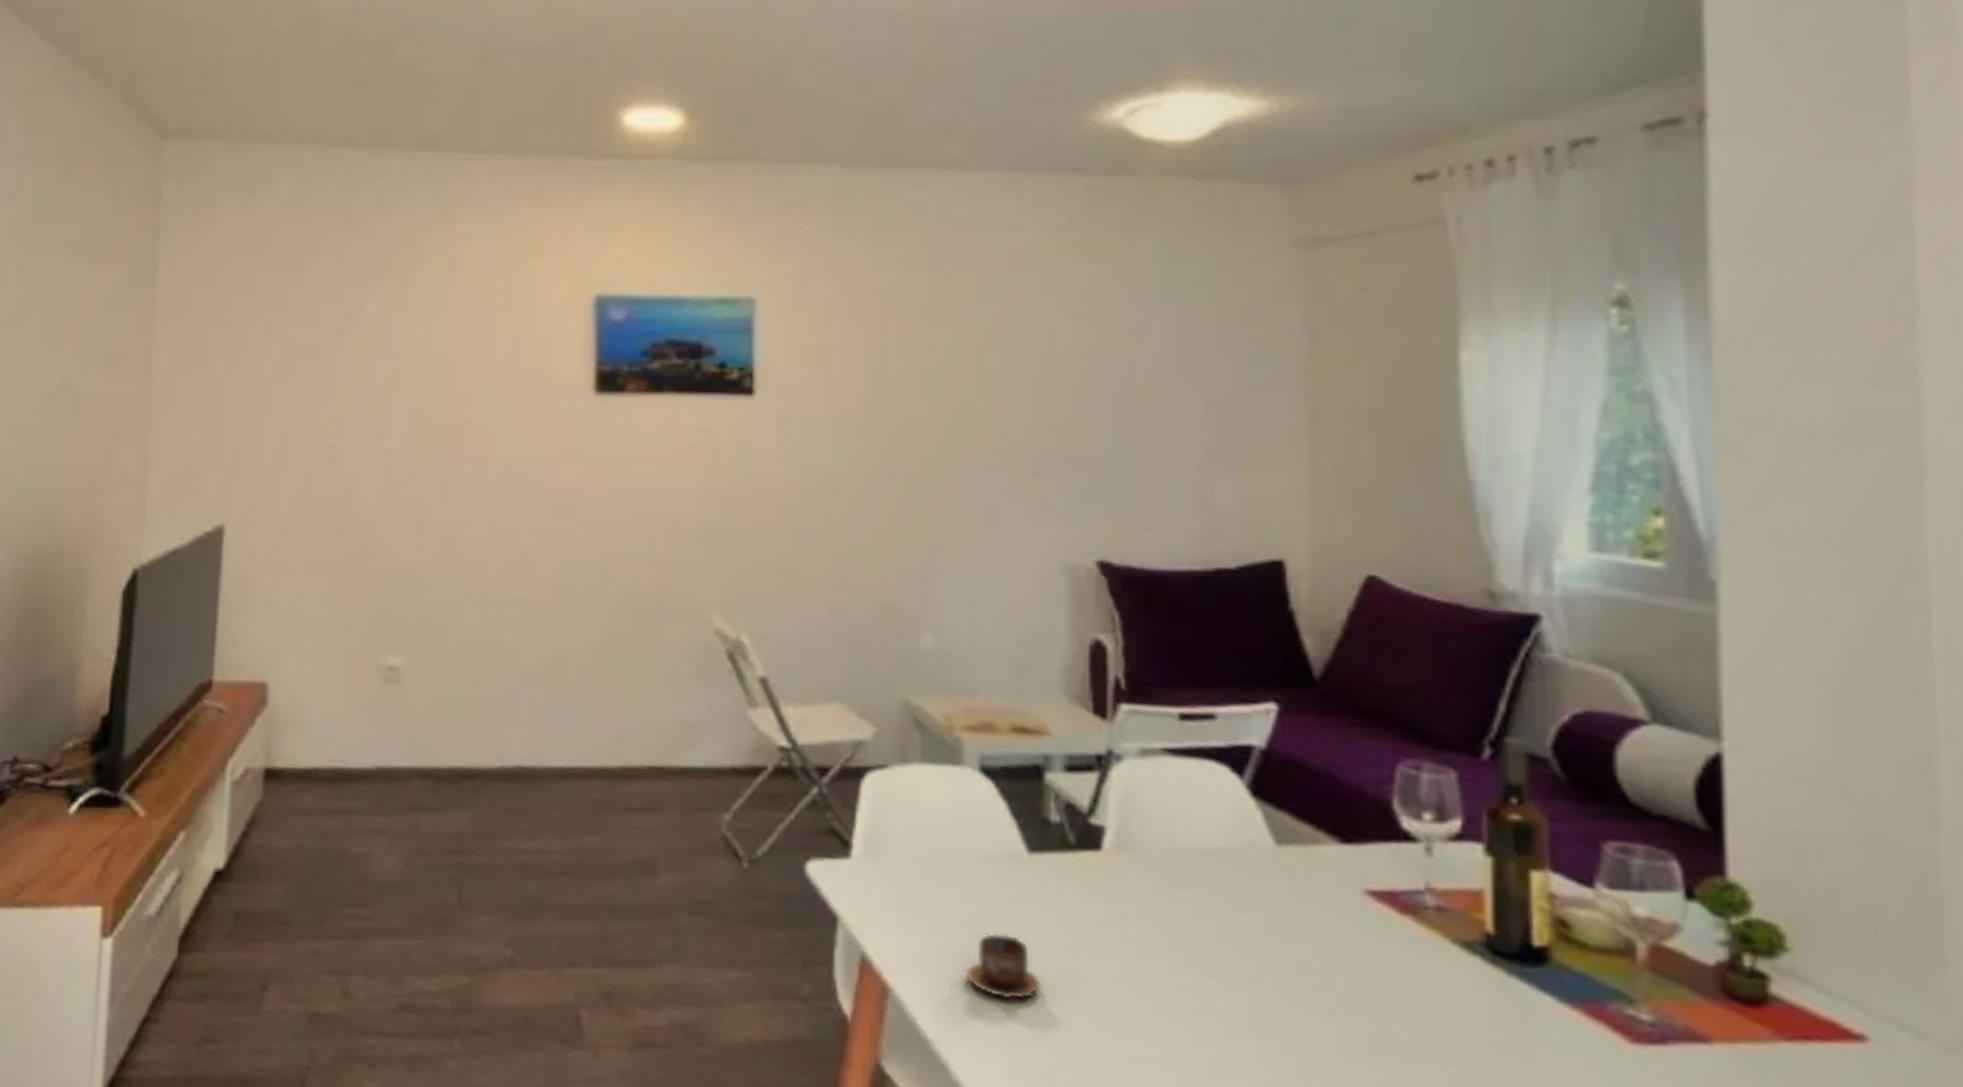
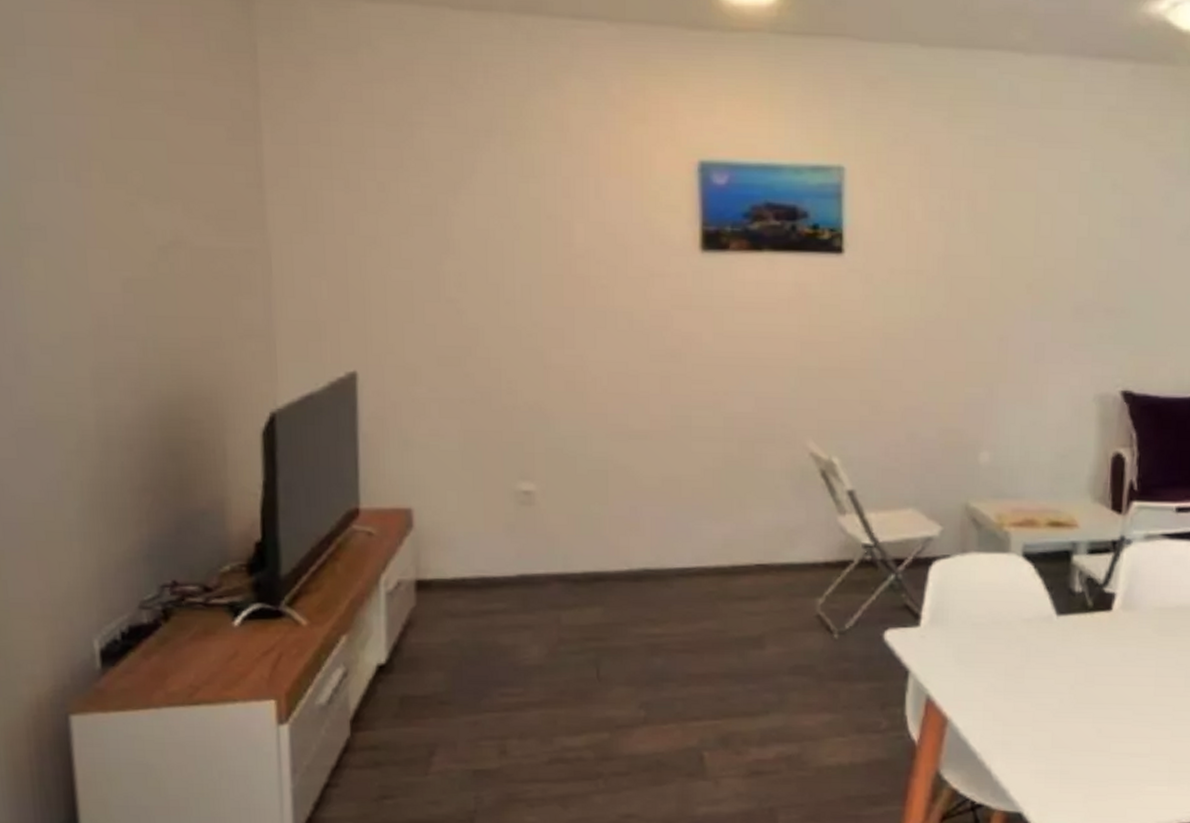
cup: present [965,933,1041,1000] -> none [1006,674,1062,721]

